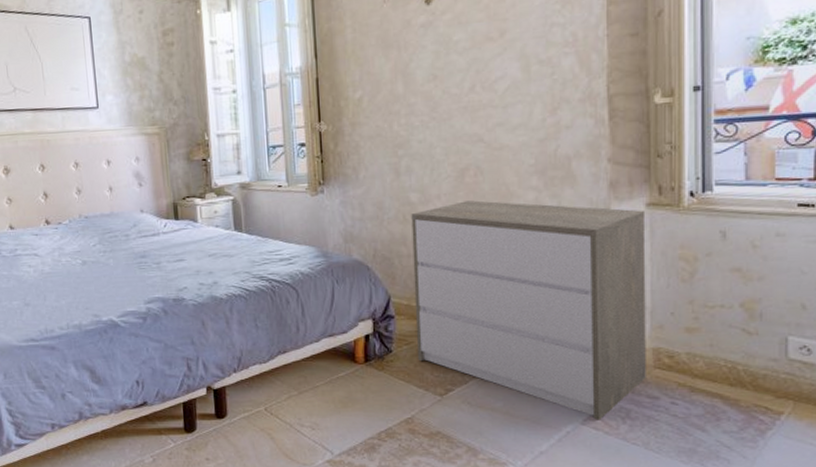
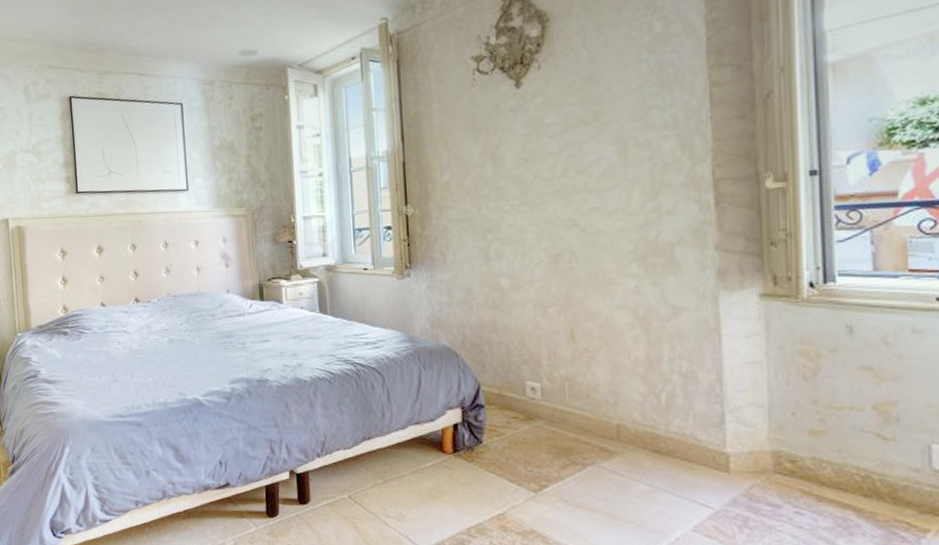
dresser: present [411,200,646,420] -> none [502,287,765,528]

